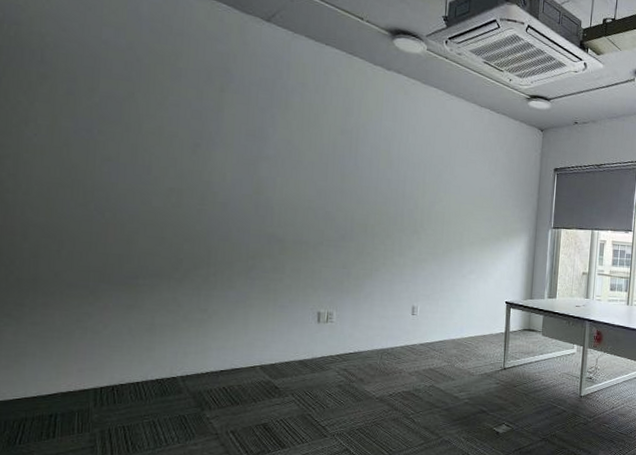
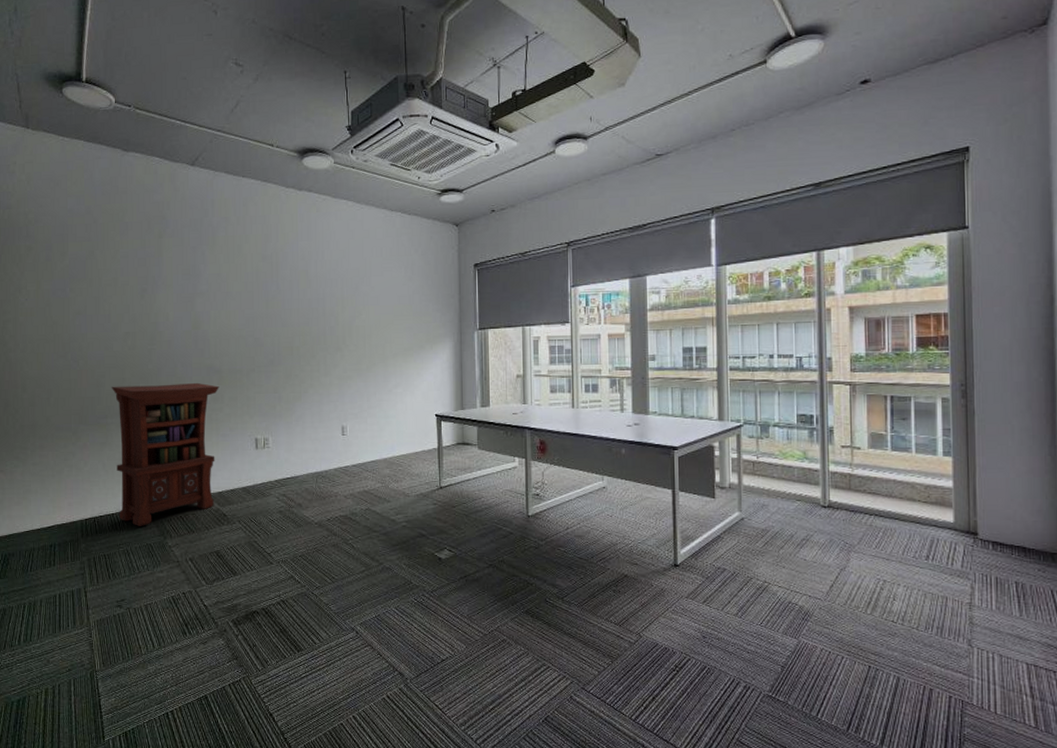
lectern: none [145,244,281,397] -> present [111,382,219,526]

